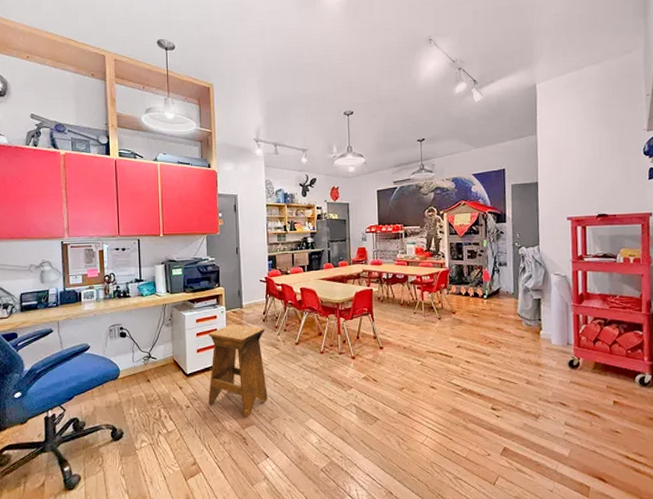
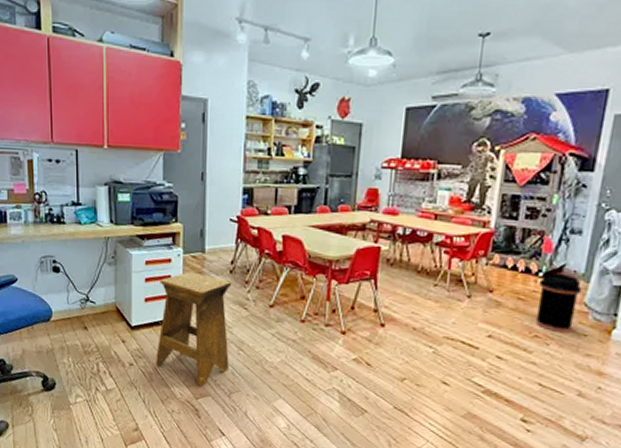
trash can: none [485,294,515,337] -> present [535,272,582,333]

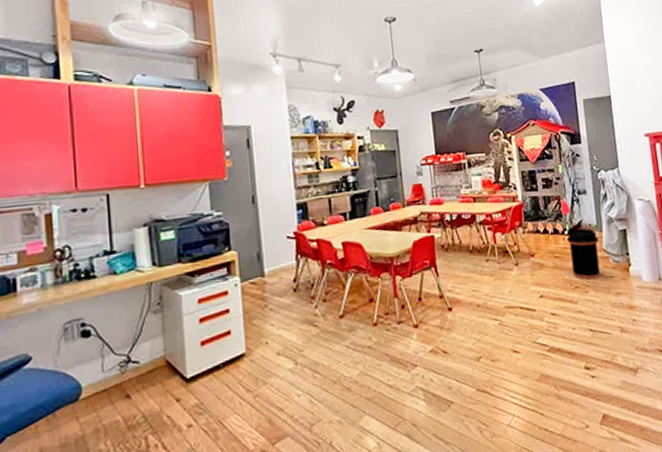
stool: present [156,271,232,386] -> none [217,299,306,428]

